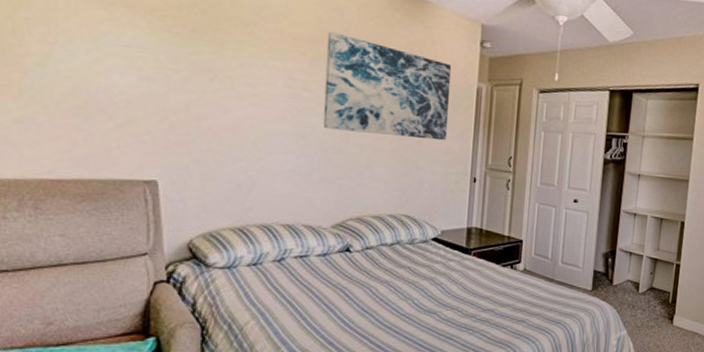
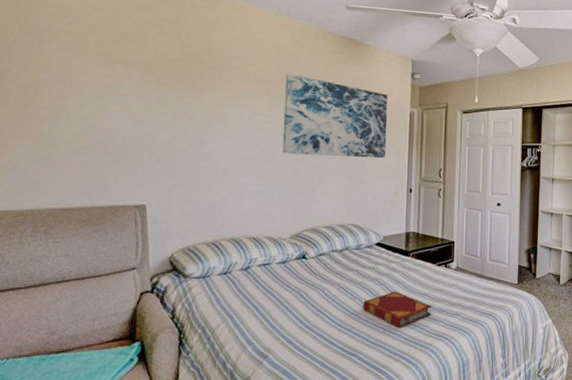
hardback book: none [415,293,493,333] -> present [363,292,431,328]

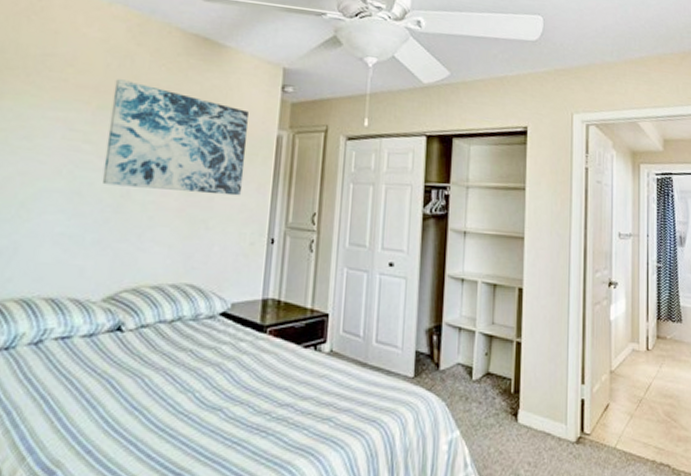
hardback book: present [363,292,431,328] -> none [196,383,292,436]

